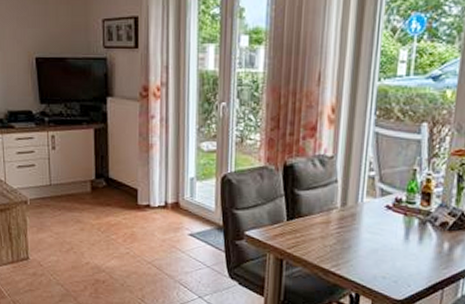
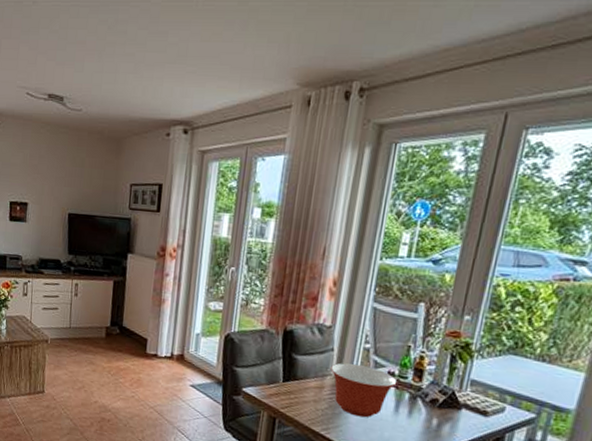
mixing bowl: none [336,194,405,249] -> present [330,363,397,418]

